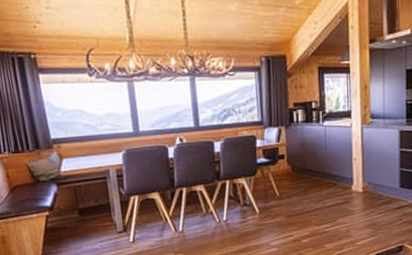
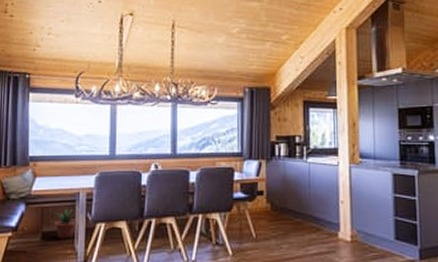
potted plant: none [82,186,111,213] -> present [49,209,78,239]

